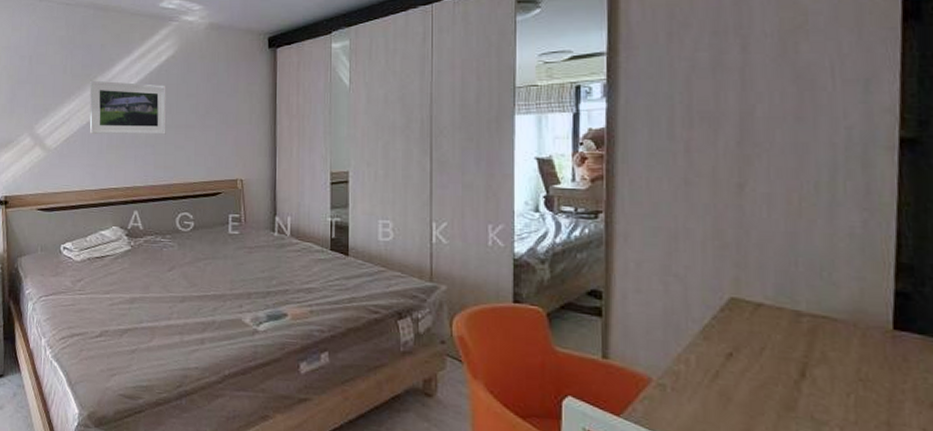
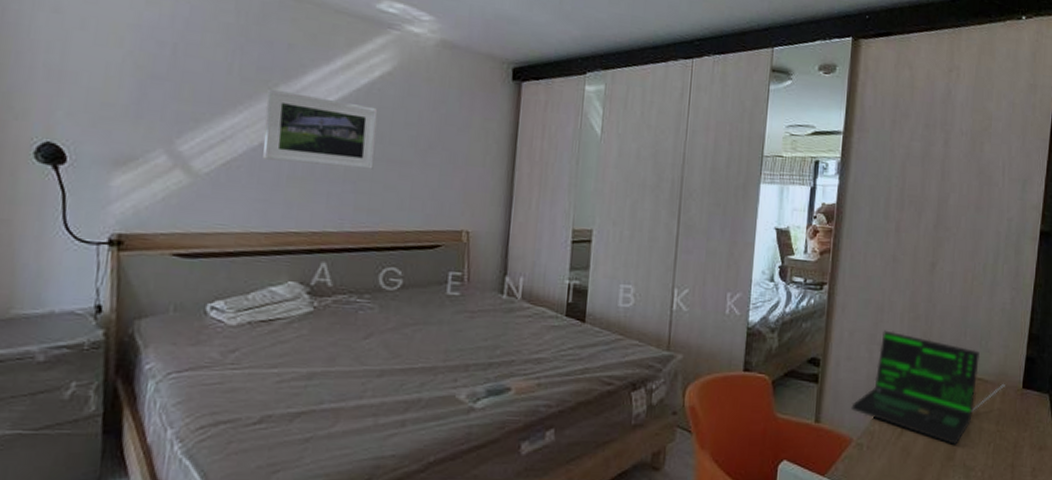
laptop: none [646,260,865,393] -> present [851,330,1005,445]

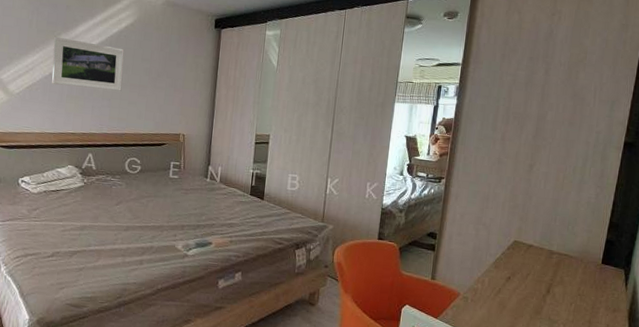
laptop: present [851,330,1005,445] -> none [460,214,587,303]

